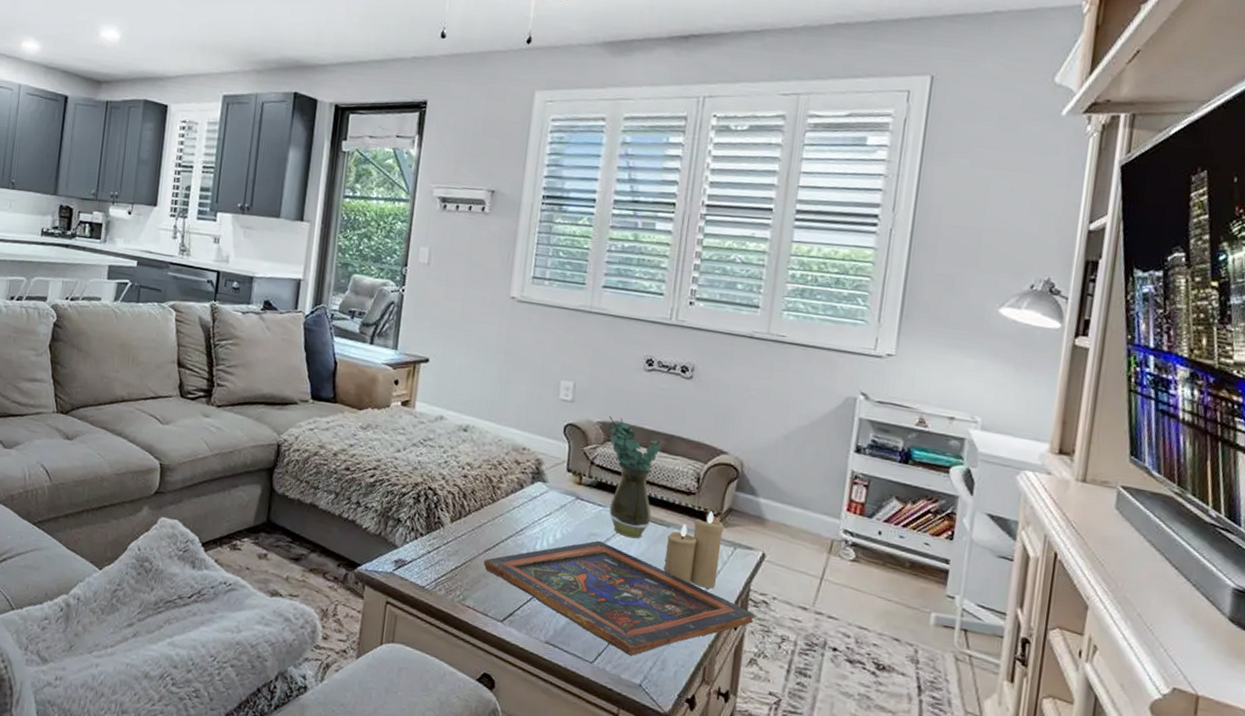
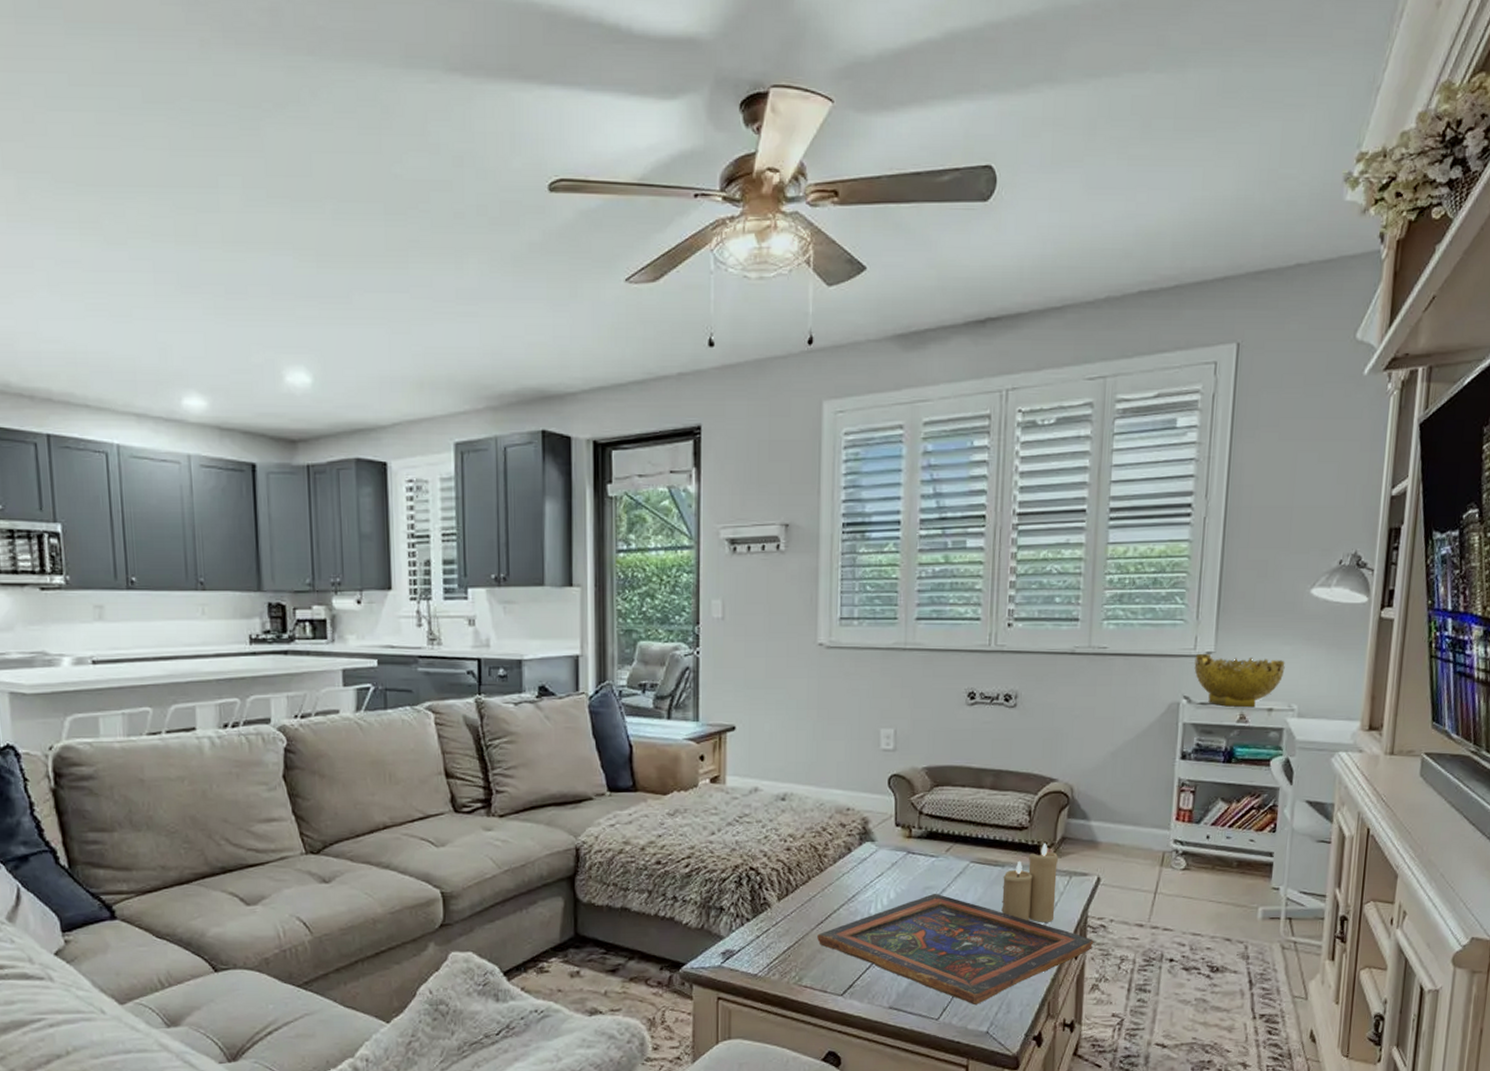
vase: present [608,415,661,538] -> none [933,759,990,885]
decorative bowl: none [873,354,970,414] -> present [1194,653,1285,708]

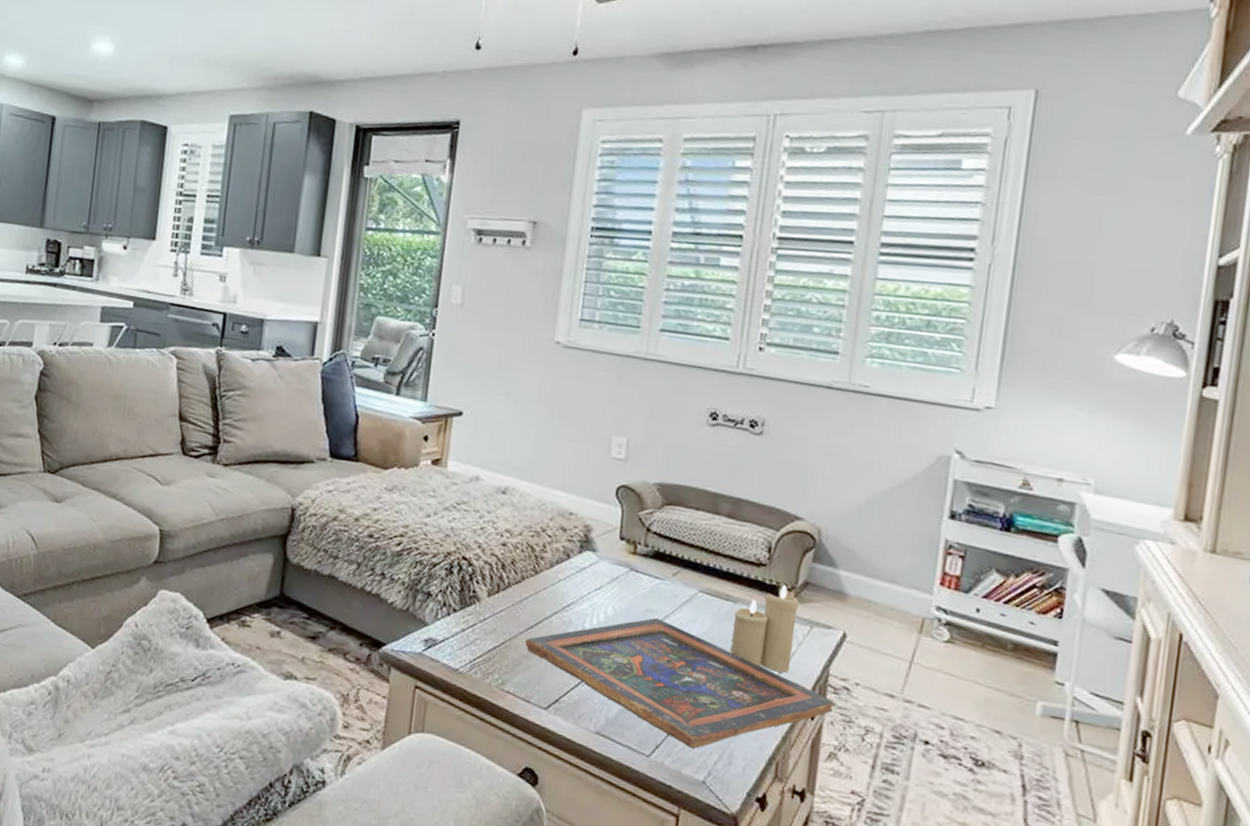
decorative bowl: present [1194,653,1285,708] -> none [970,407,1081,475]

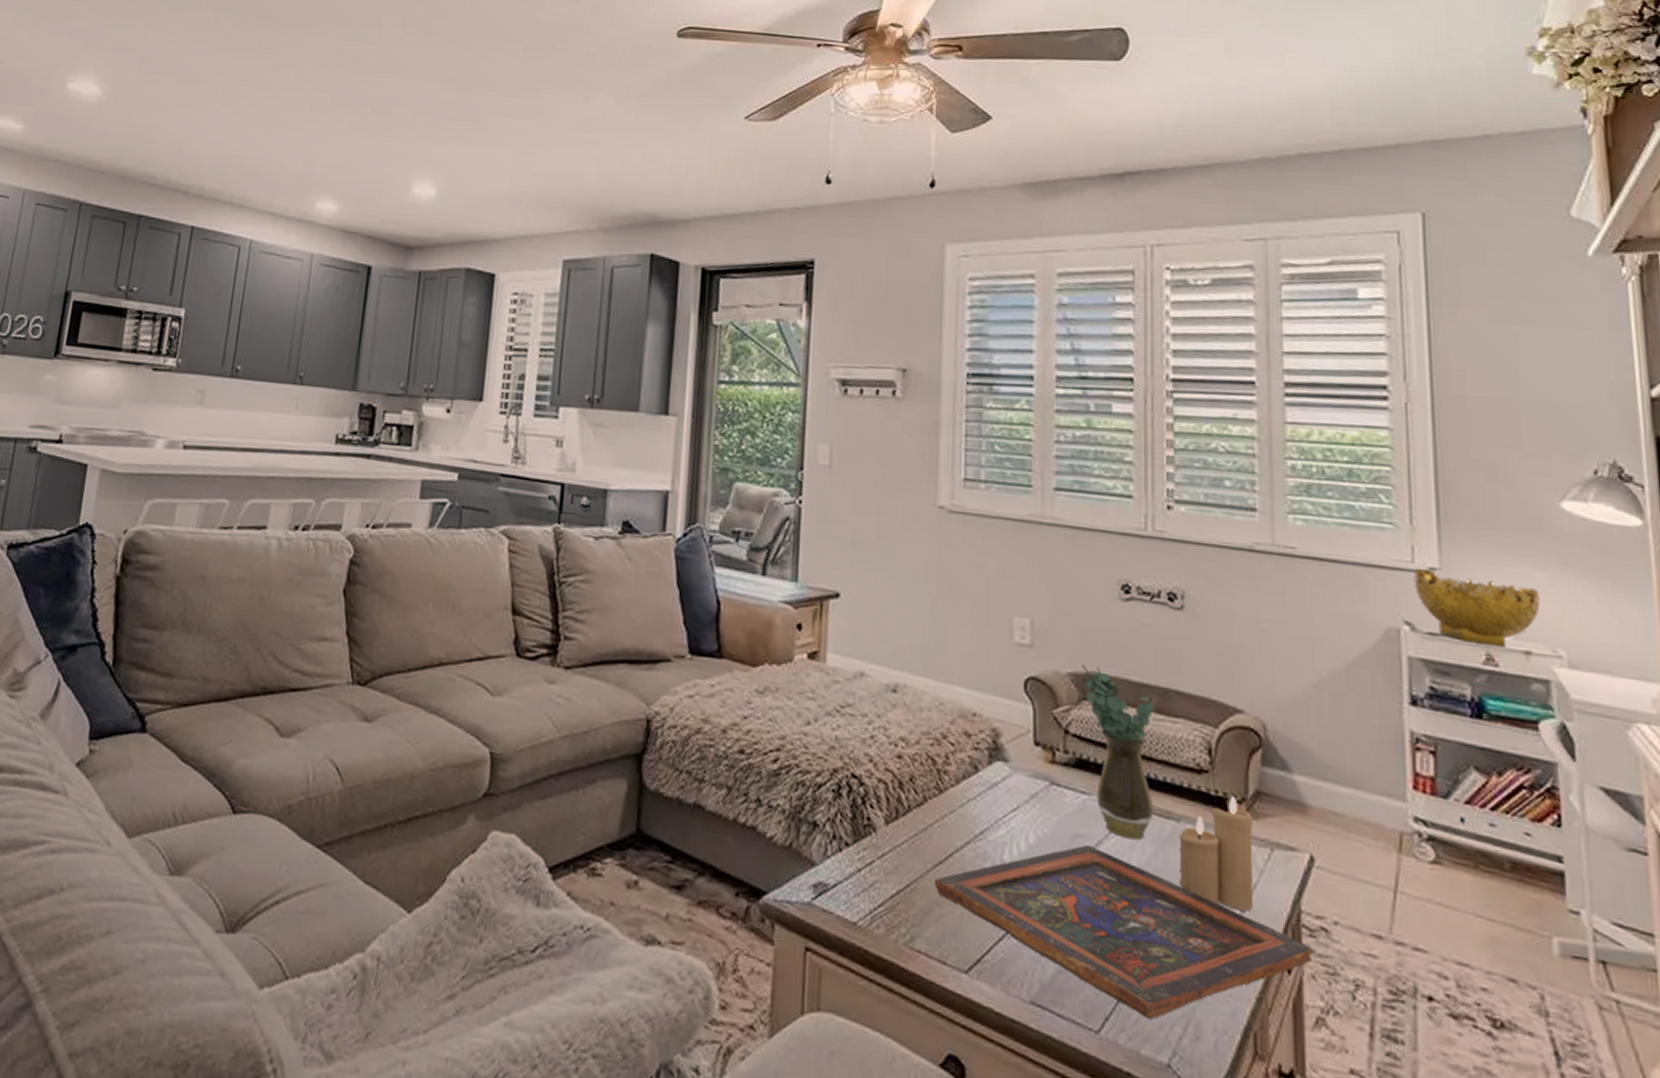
vase: none [666,476,727,616] -> present [1081,663,1155,840]
decorative bowl: none [970,407,1081,475] -> present [1414,568,1540,648]

